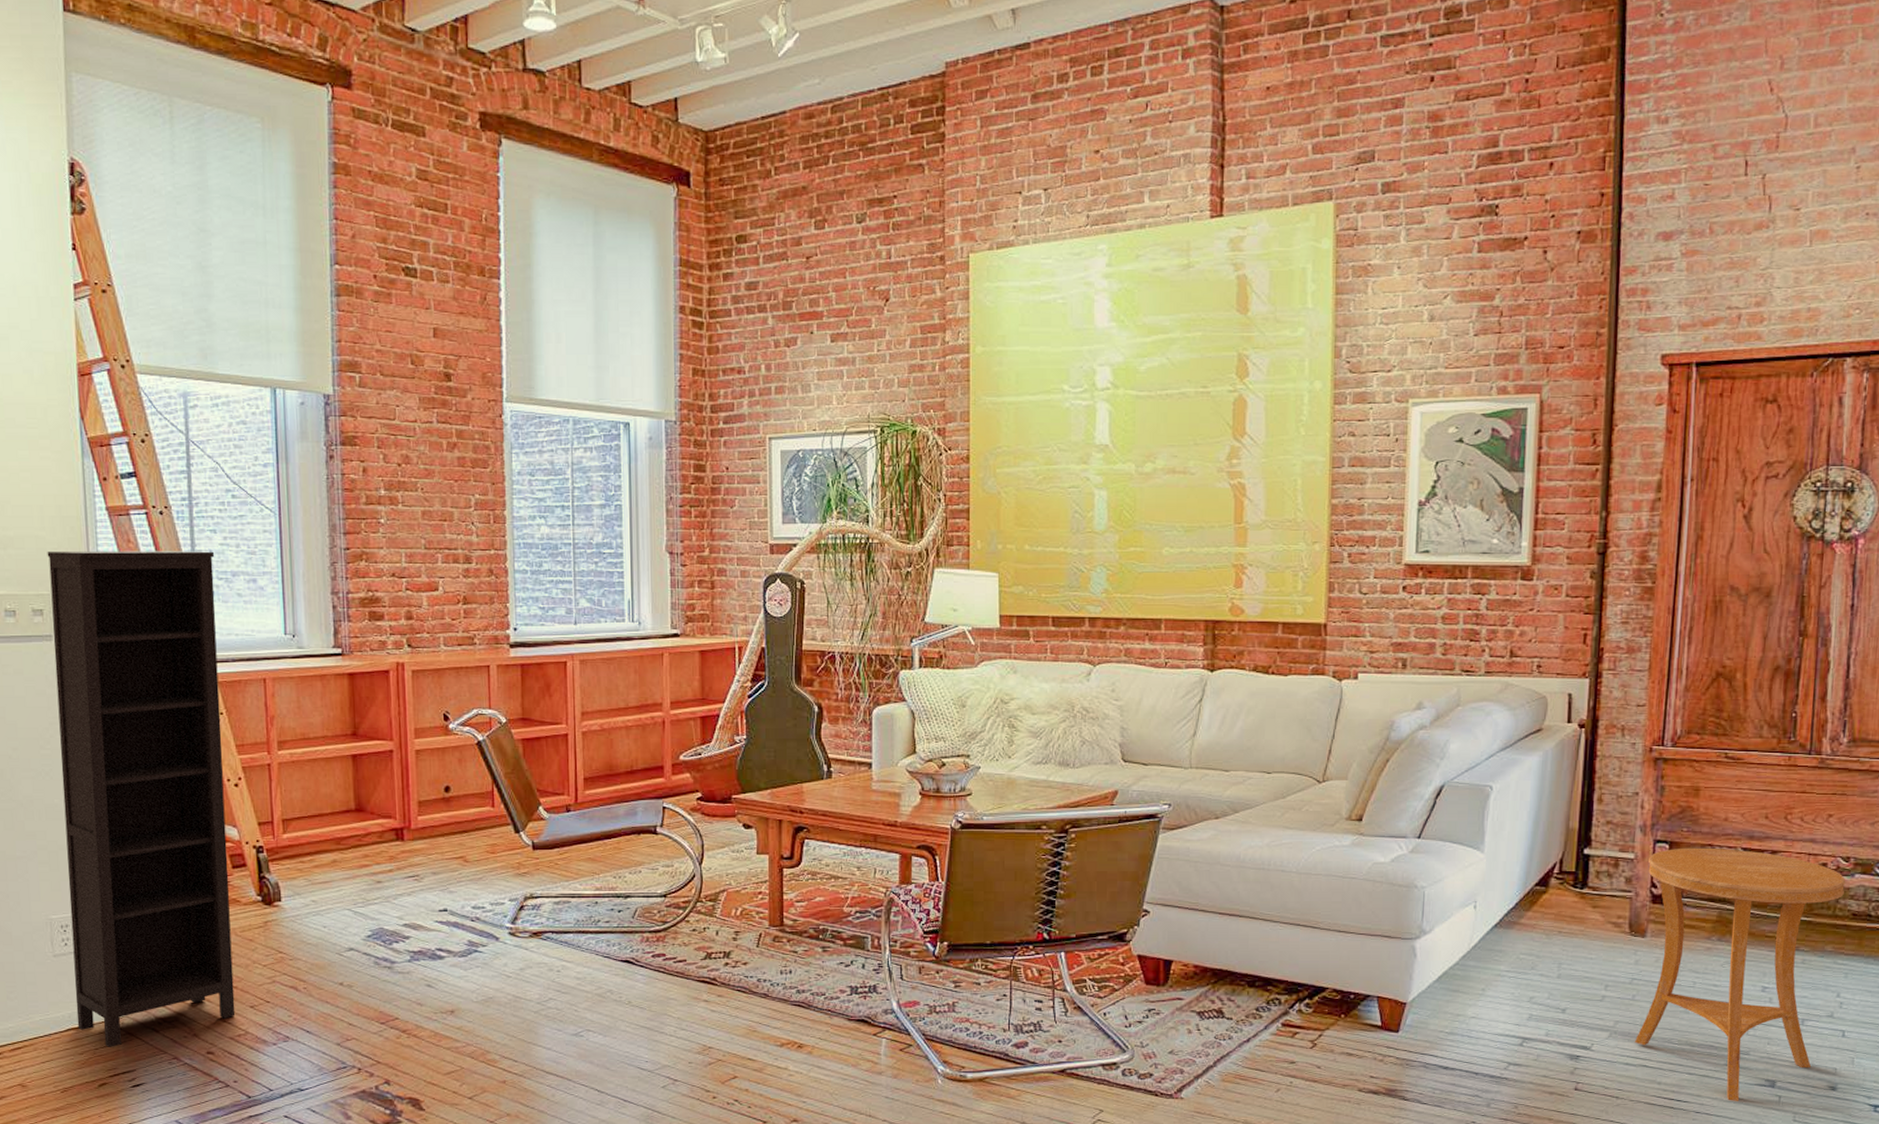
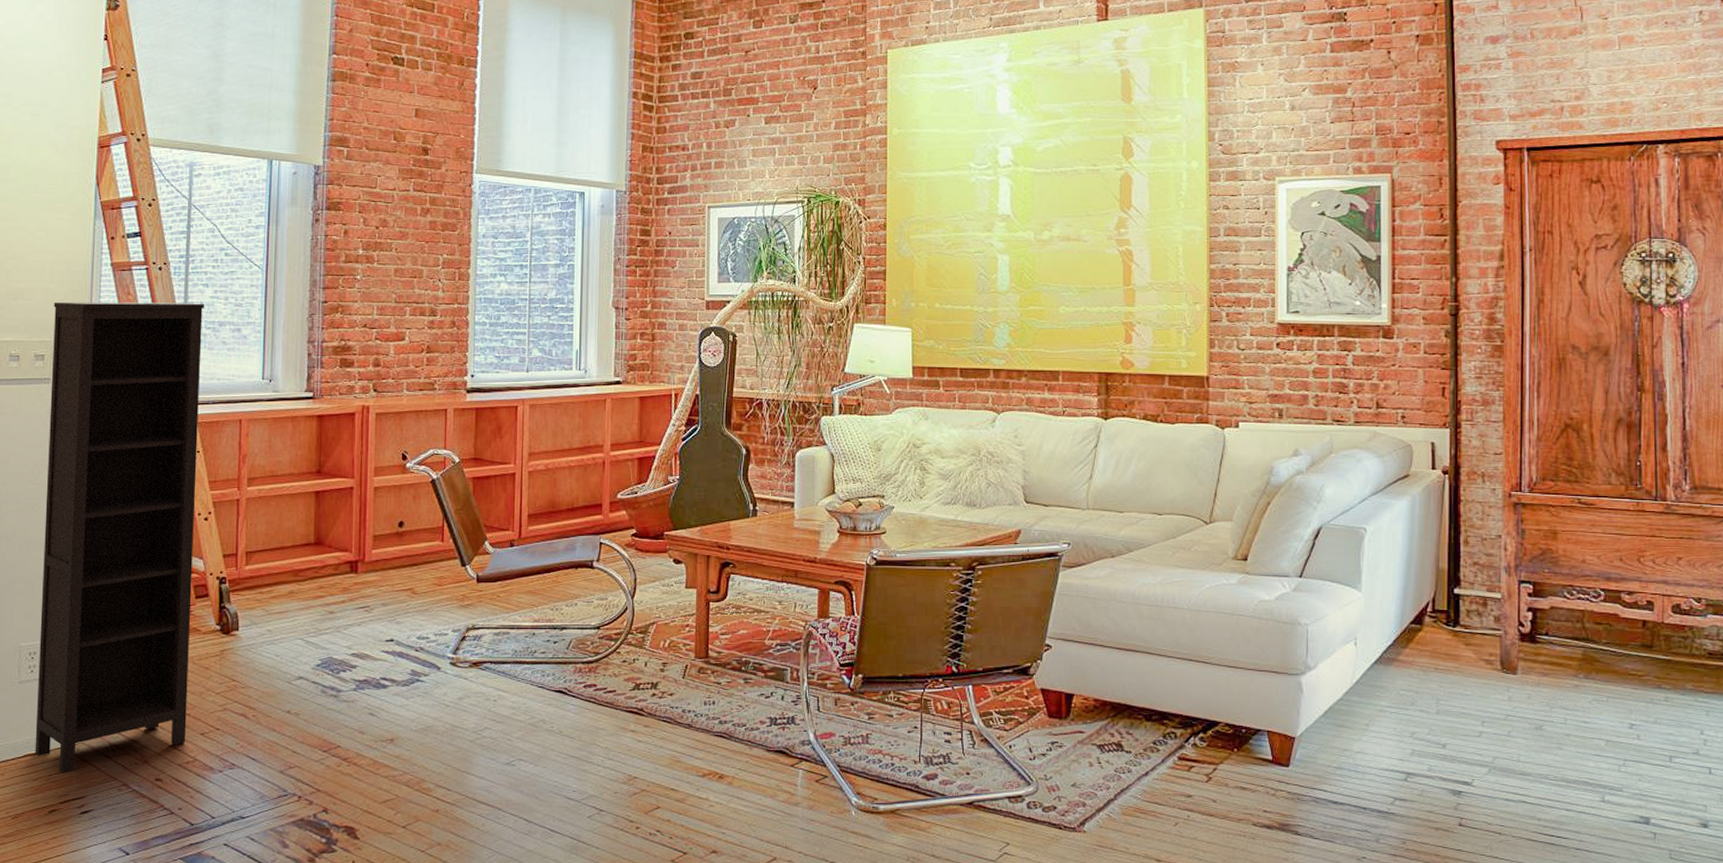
side table: present [1634,847,1846,1102] -> none [1512,588,1700,839]

